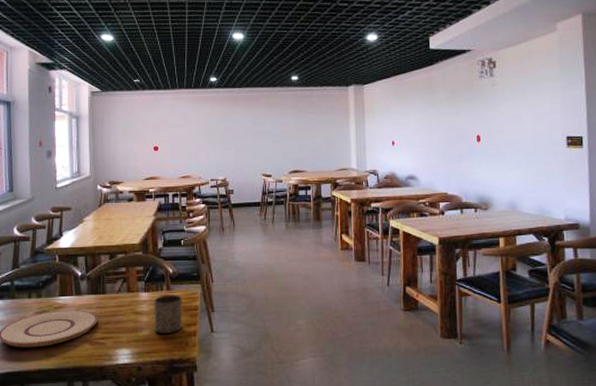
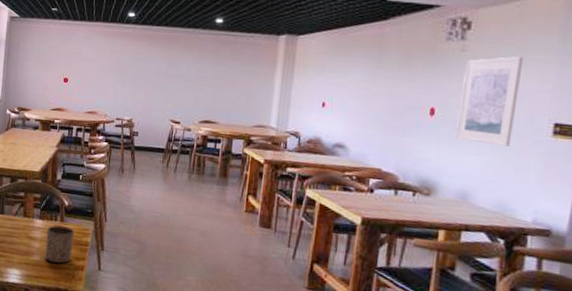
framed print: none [496,85,540,160] -> present [456,56,524,147]

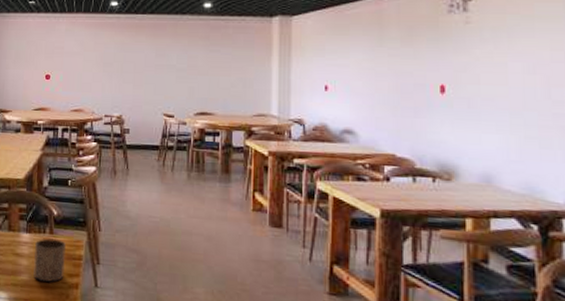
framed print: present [456,56,524,147] -> none [470,25,532,122]

